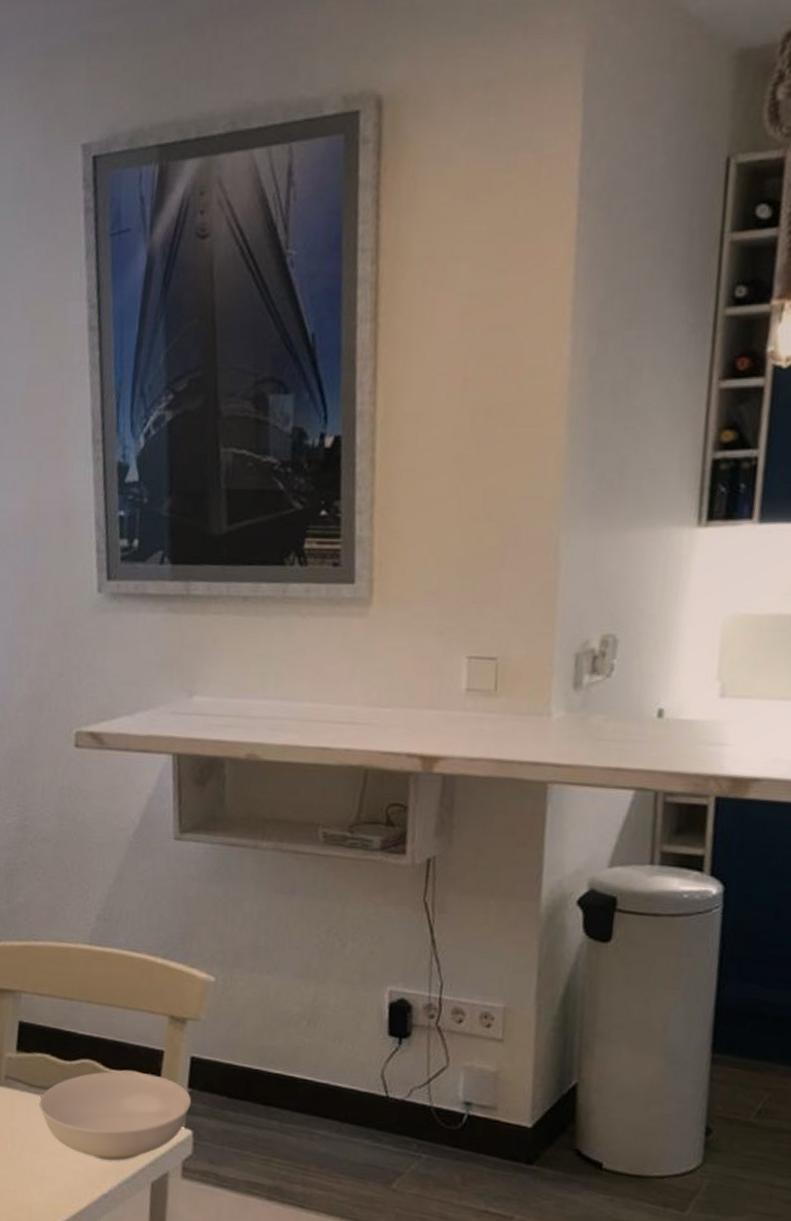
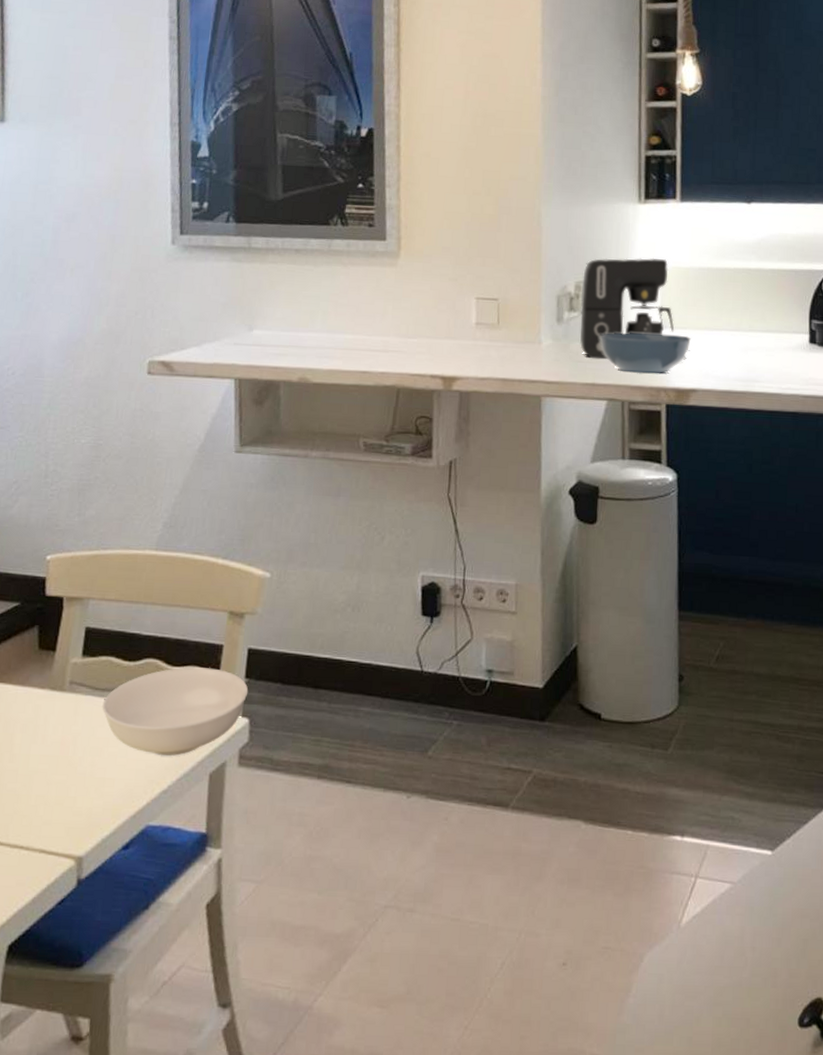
coffee maker: none [603,602,736,738] -> present [580,258,675,360]
bowl: none [628,702,758,757] -> present [598,333,691,374]

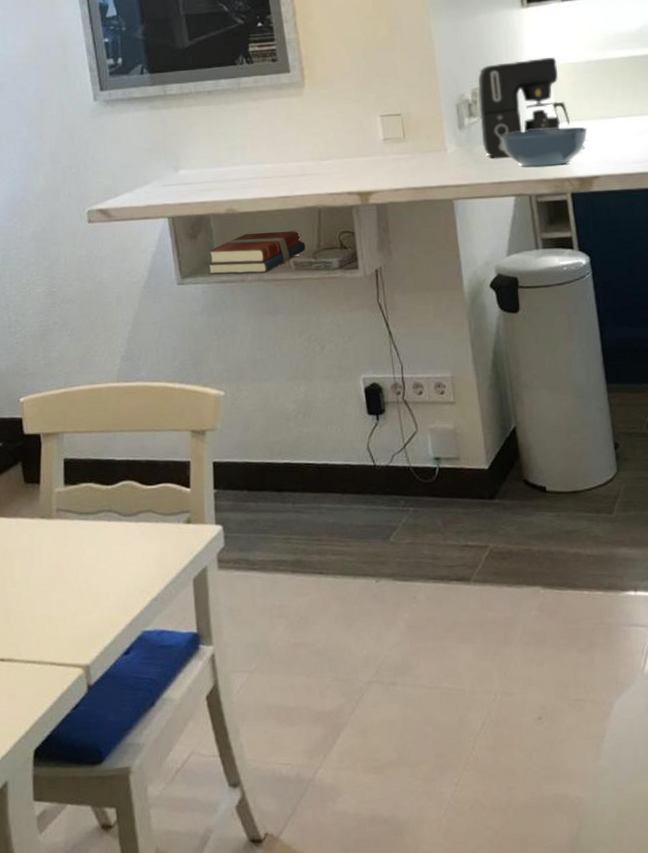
bowl: present [102,667,249,756] -> none [88,483,219,567]
books: none [270,405,379,451] -> present [207,230,306,275]

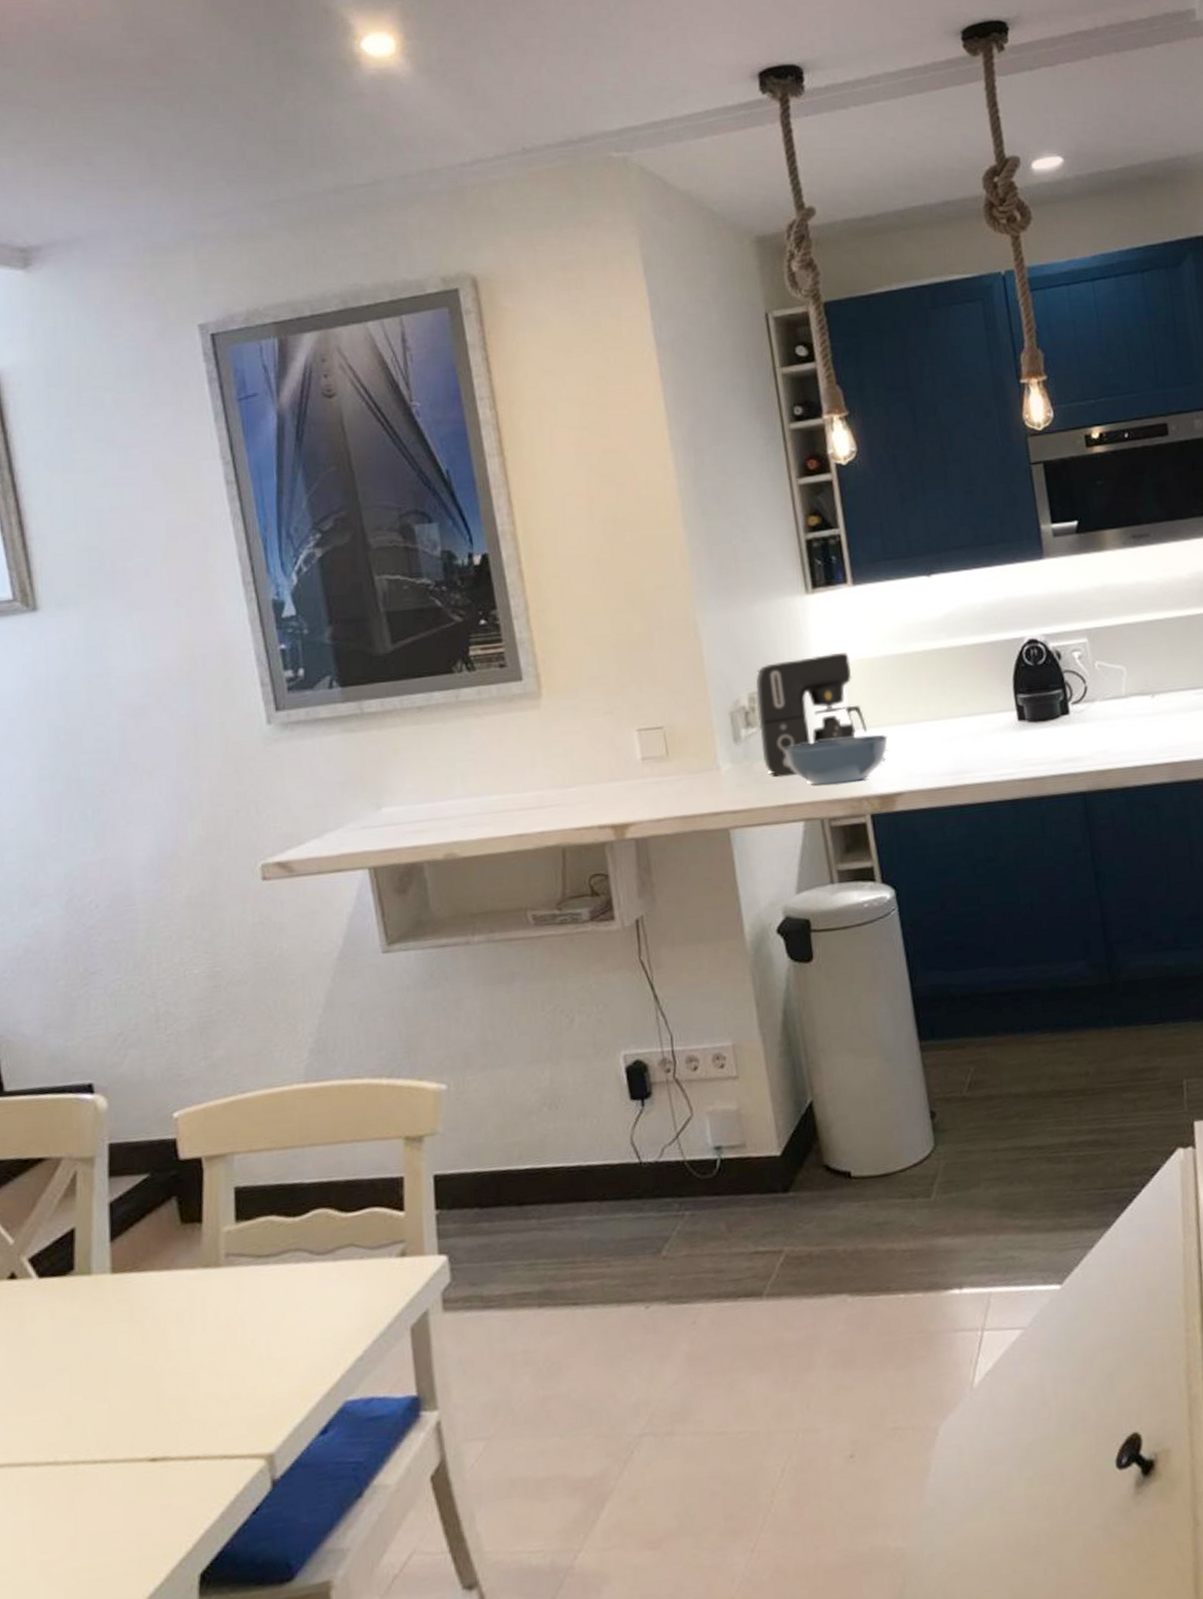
books: present [207,230,306,275] -> none [421,875,547,937]

